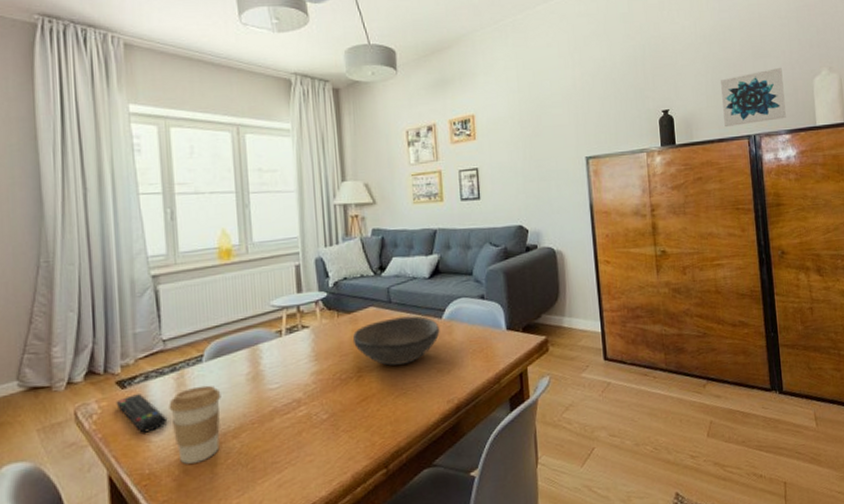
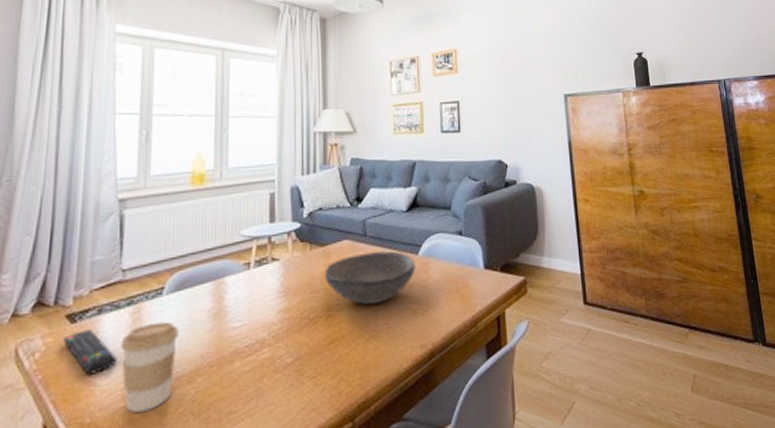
wall art: present [720,68,786,128] -> none [689,18,753,72]

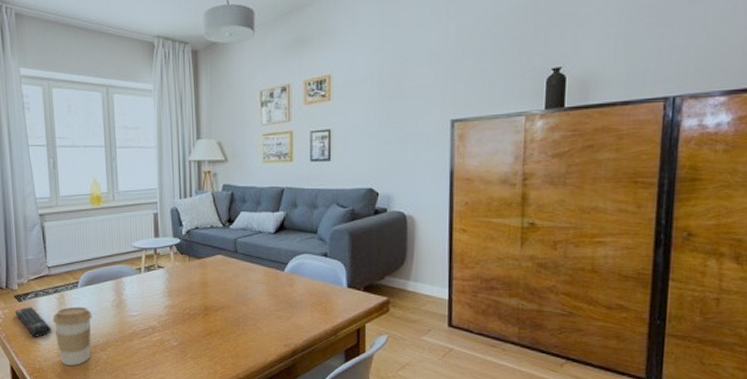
bowl: present [324,251,416,305] -> none [201,266,281,308]

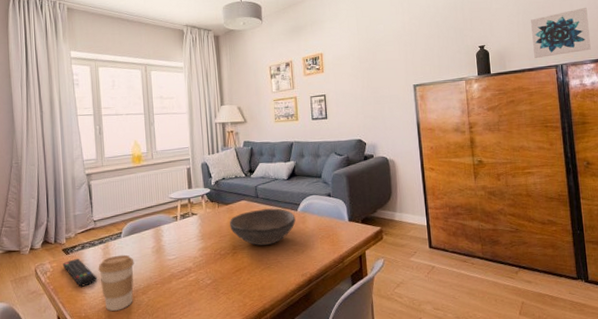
bowl: none [201,266,281,308] -> present [229,208,296,246]
wall art: none [634,13,730,88] -> present [530,8,591,59]

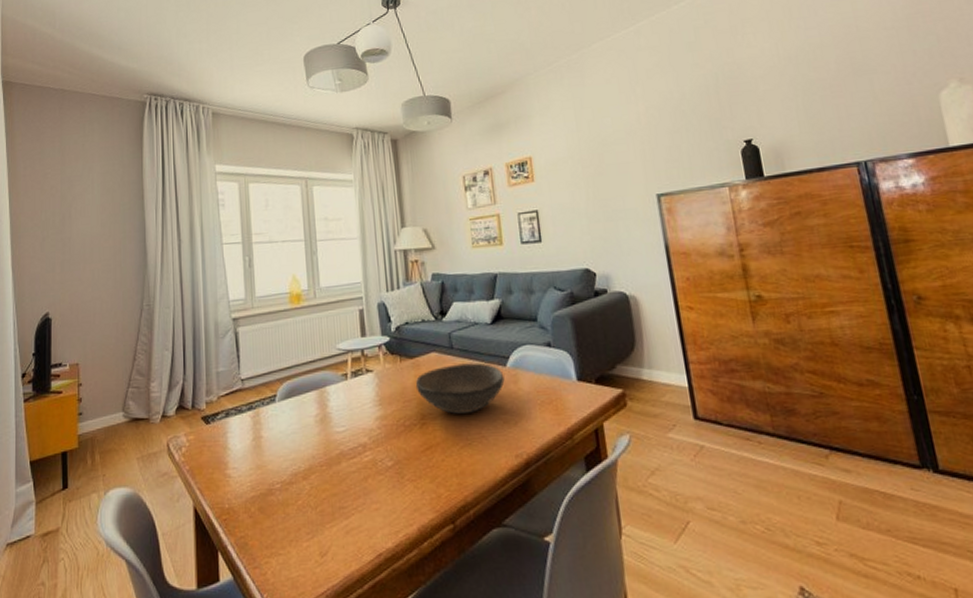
remote control: present [62,259,98,287] -> none [201,430,245,468]
coffee cup: present [98,254,135,311] -> none [246,424,293,502]
wall art: present [530,8,591,59] -> none [814,84,906,155]

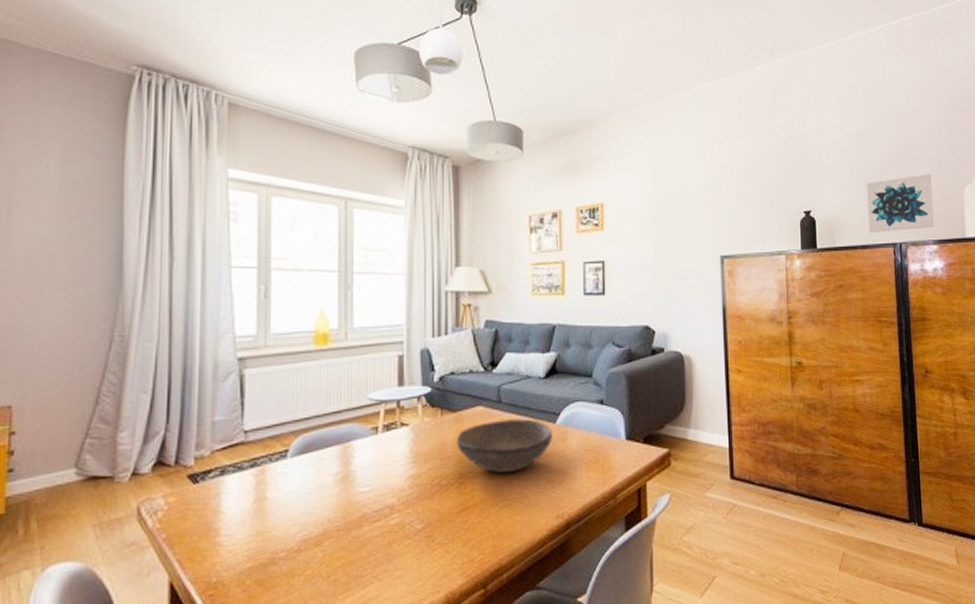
wall art: none [814,84,906,155] -> present [866,174,934,234]

